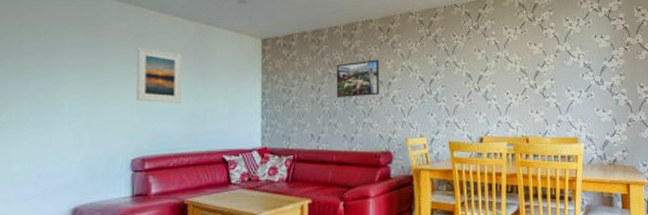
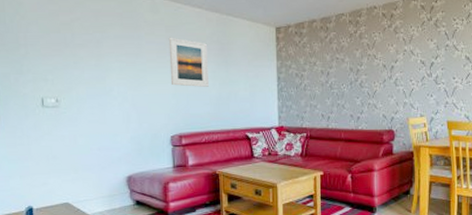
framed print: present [336,59,380,97] -> none [343,45,383,81]

